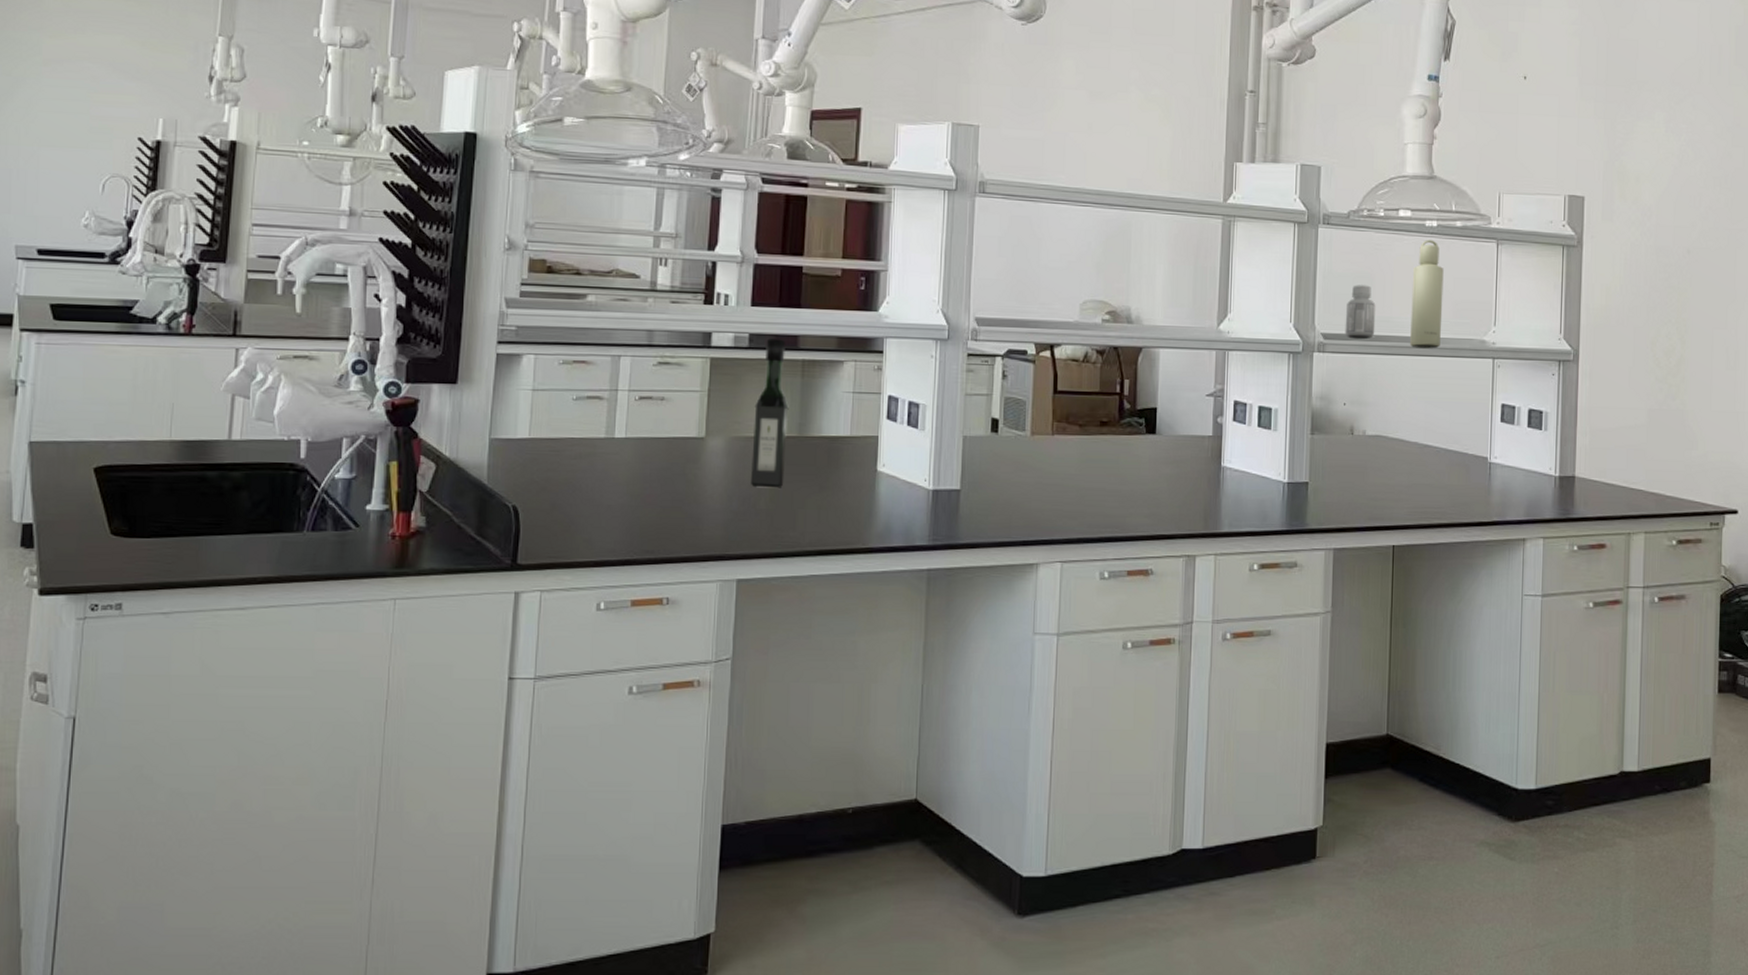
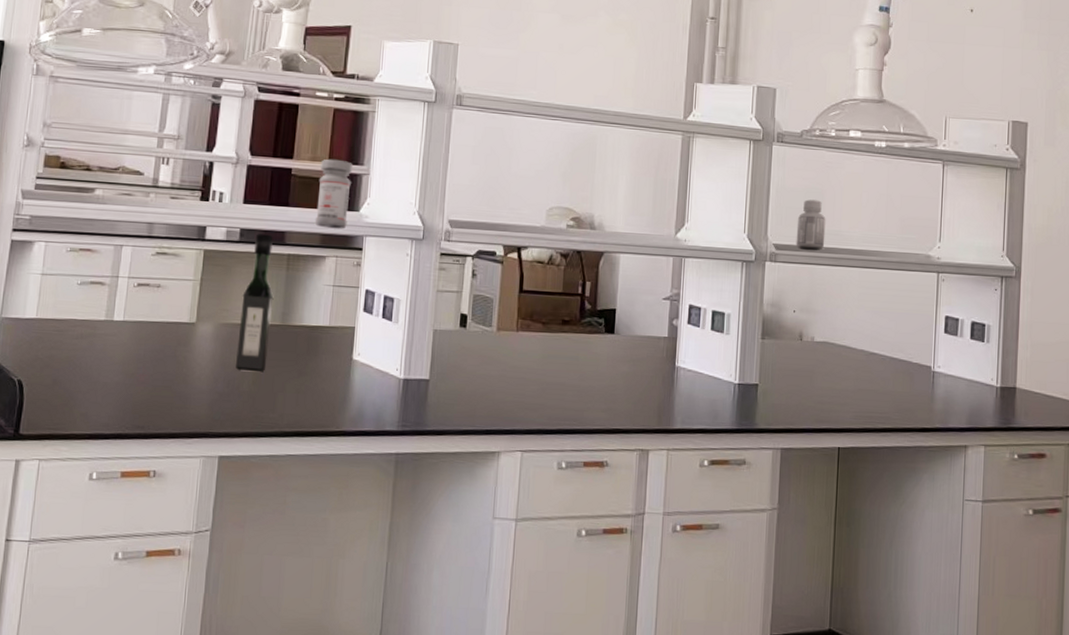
medicine bottle: none [830,255,870,331] -> present [314,159,354,229]
bottle: present [1410,240,1444,349] -> none [858,159,892,262]

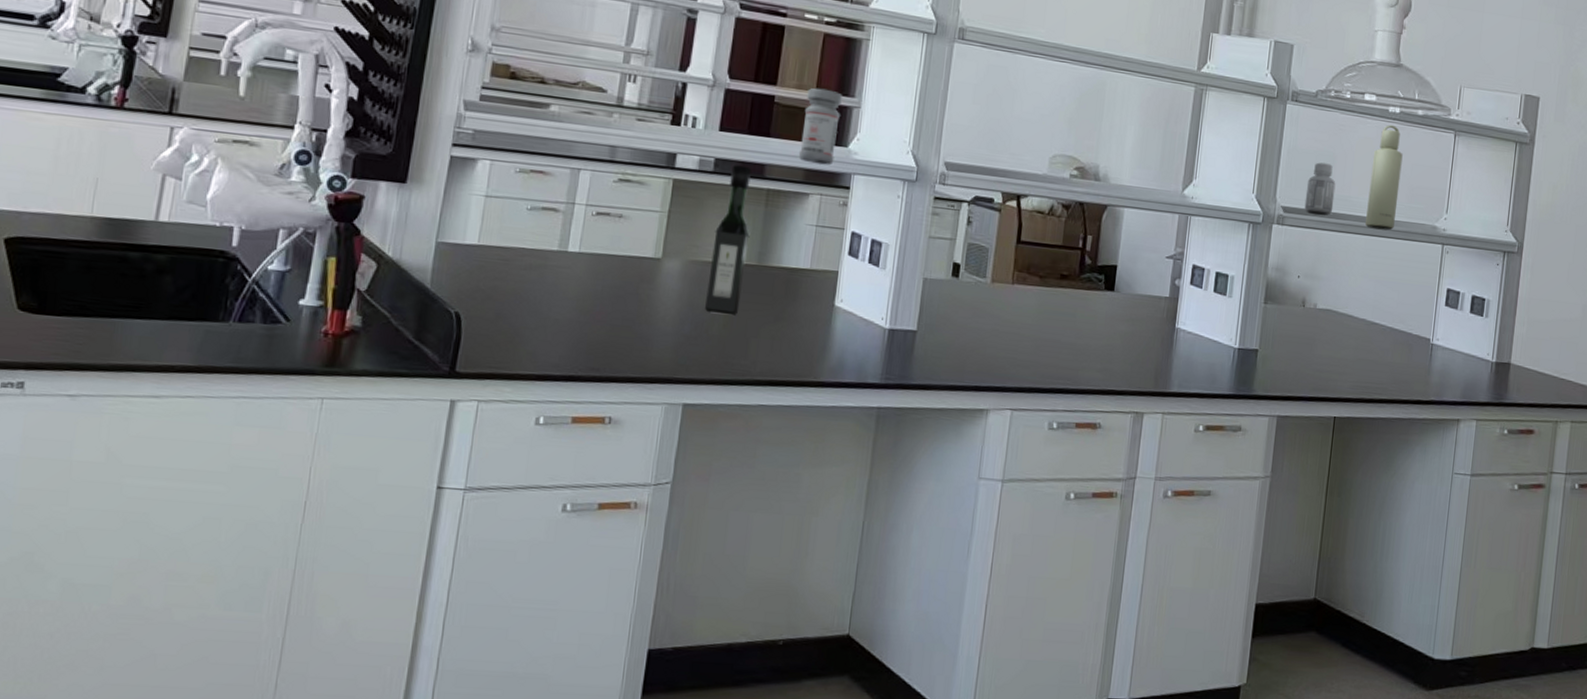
bottle: none [858,159,892,262] -> present [1365,125,1403,231]

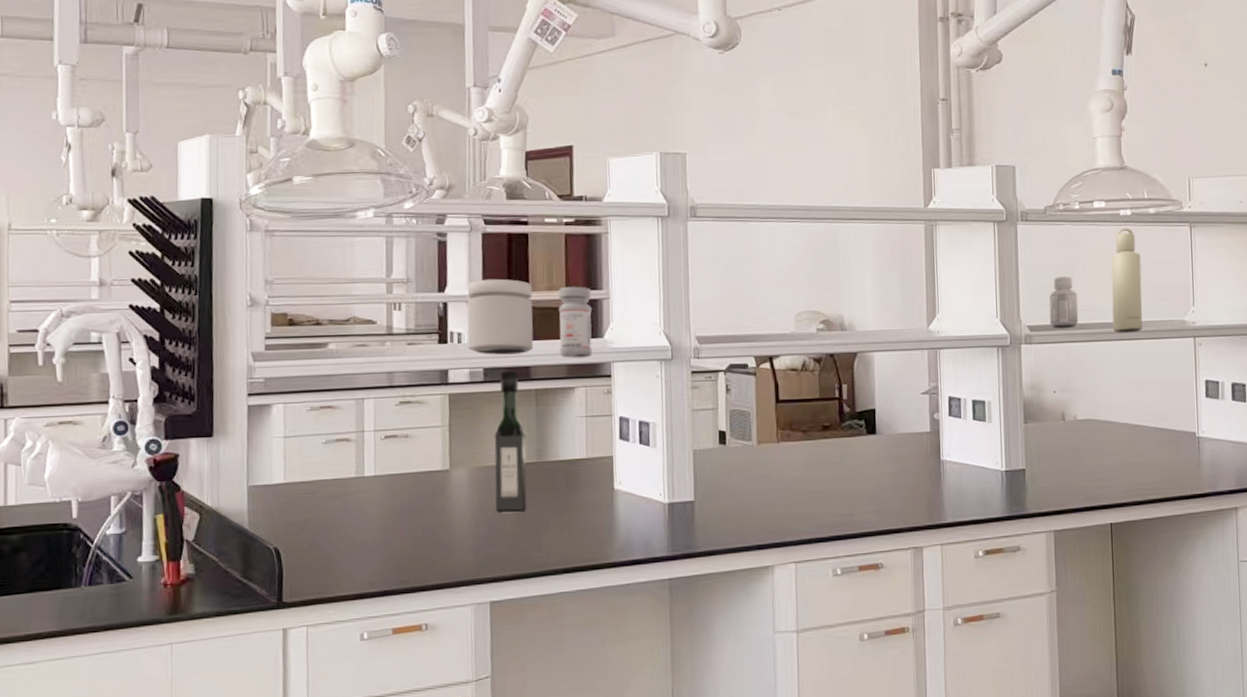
jar: none [702,65,781,150] -> present [467,278,534,355]

